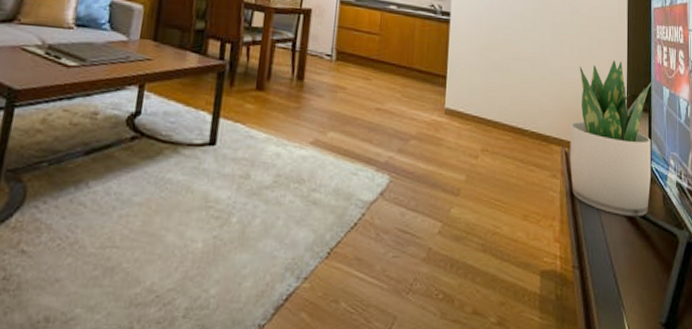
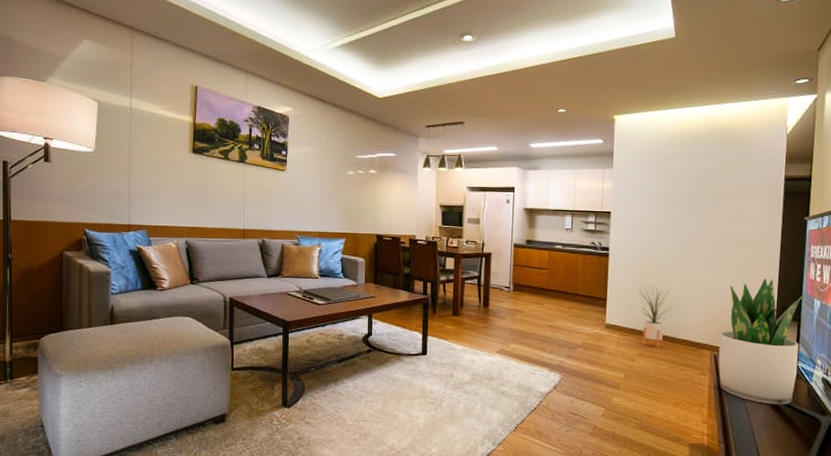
house plant: none [483,63,520,143] -> present [639,286,673,349]

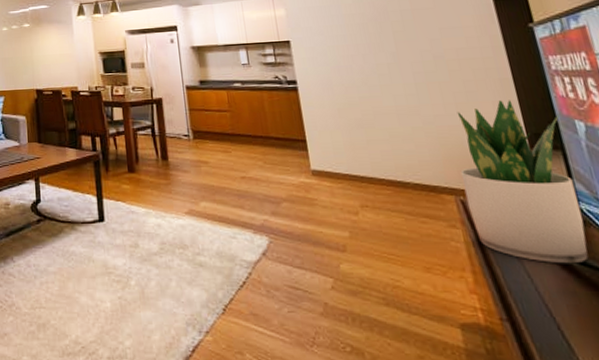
house plant: present [639,286,673,349] -> none [343,121,391,197]

